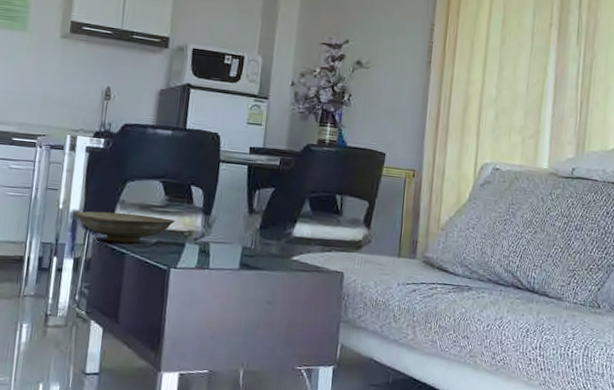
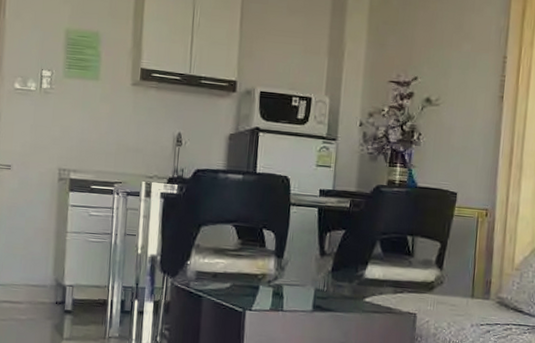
decorative bowl: present [76,211,175,243] -> none [154,255,249,286]

